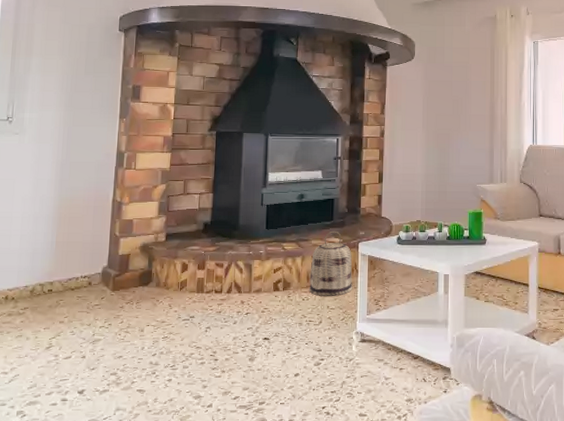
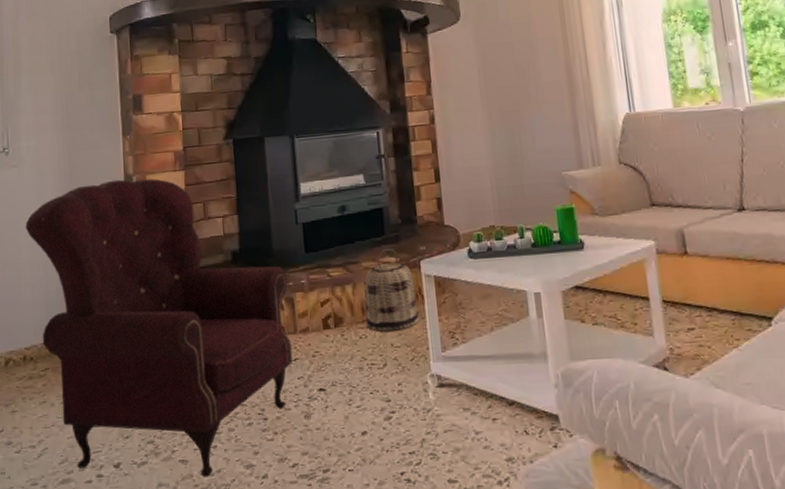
armchair: none [20,154,249,404] -> present [25,178,294,477]

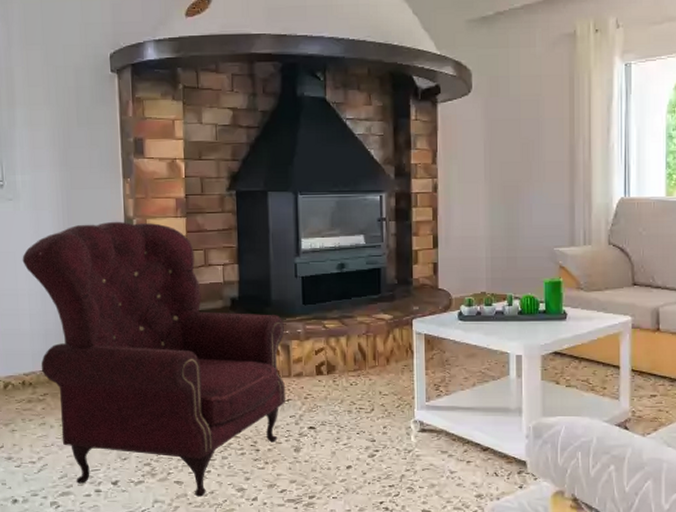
basket: present [364,248,420,333] -> none [357,305,408,382]

